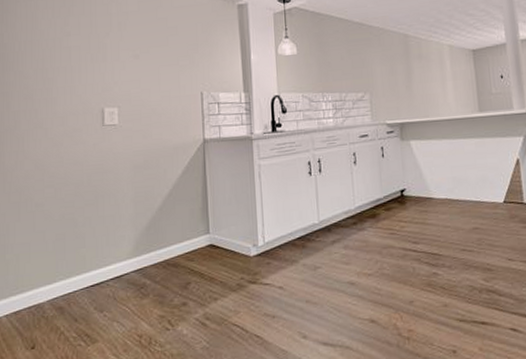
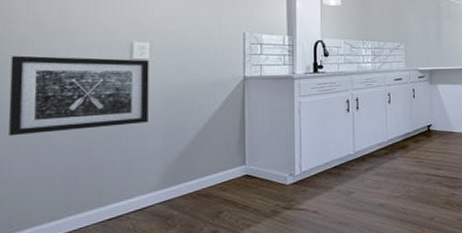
wall art: none [9,125,120,203] -> present [8,55,149,136]

